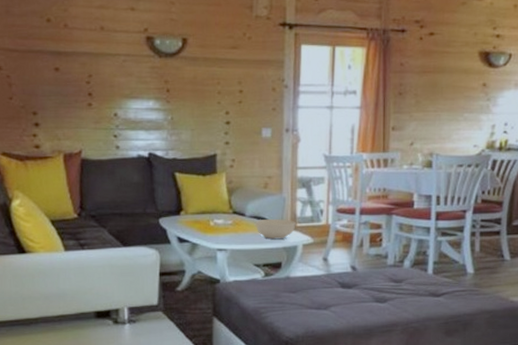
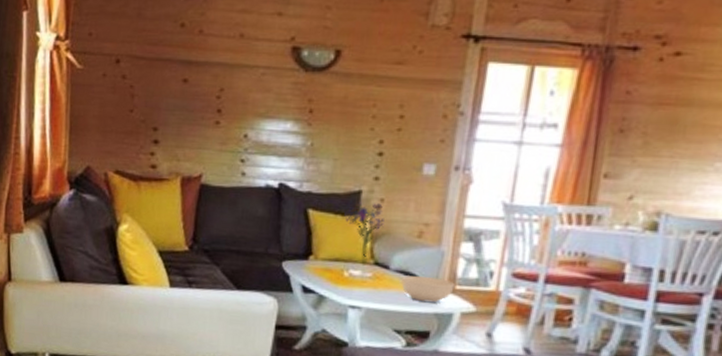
flowers: none [205,163,237,215] -> present [344,202,385,265]

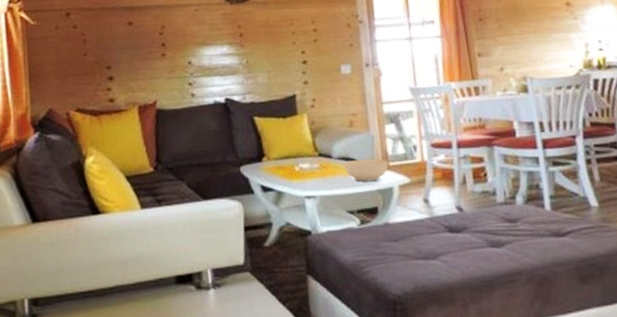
flowers: present [344,202,385,265] -> none [285,103,320,158]

